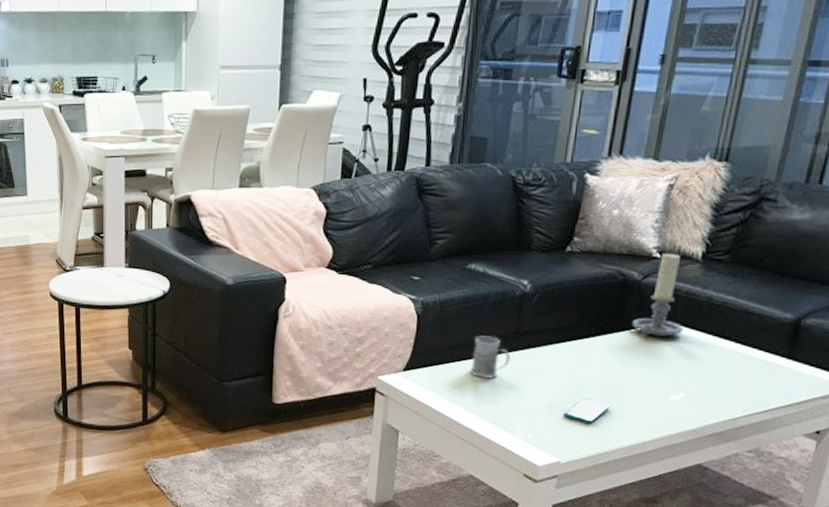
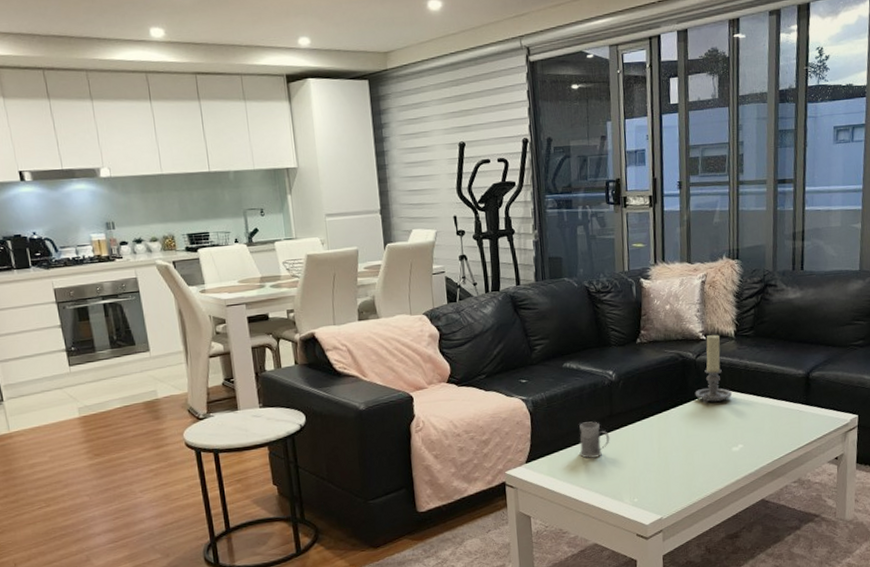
smartphone: present [562,398,610,424] -> none [657,461,691,482]

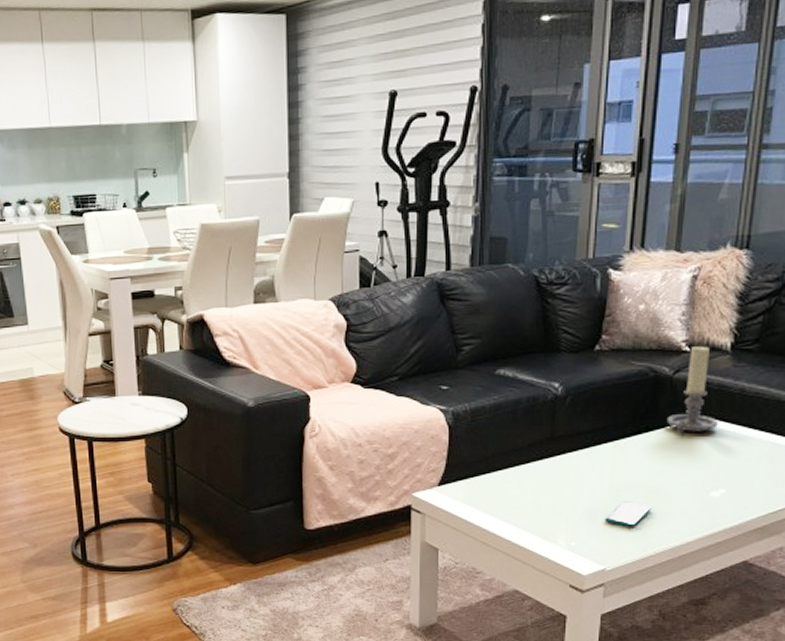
mug: present [579,421,610,459] -> none [506,443,547,489]
smartphone: none [657,461,691,482] -> present [604,501,651,527]

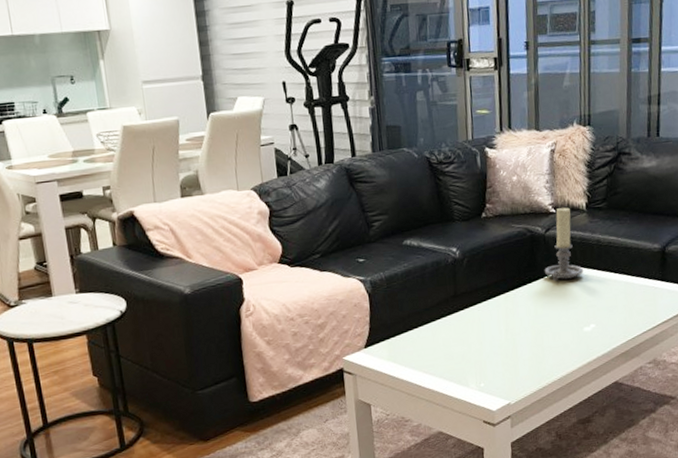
smartphone: present [604,501,651,527] -> none [505,343,540,365]

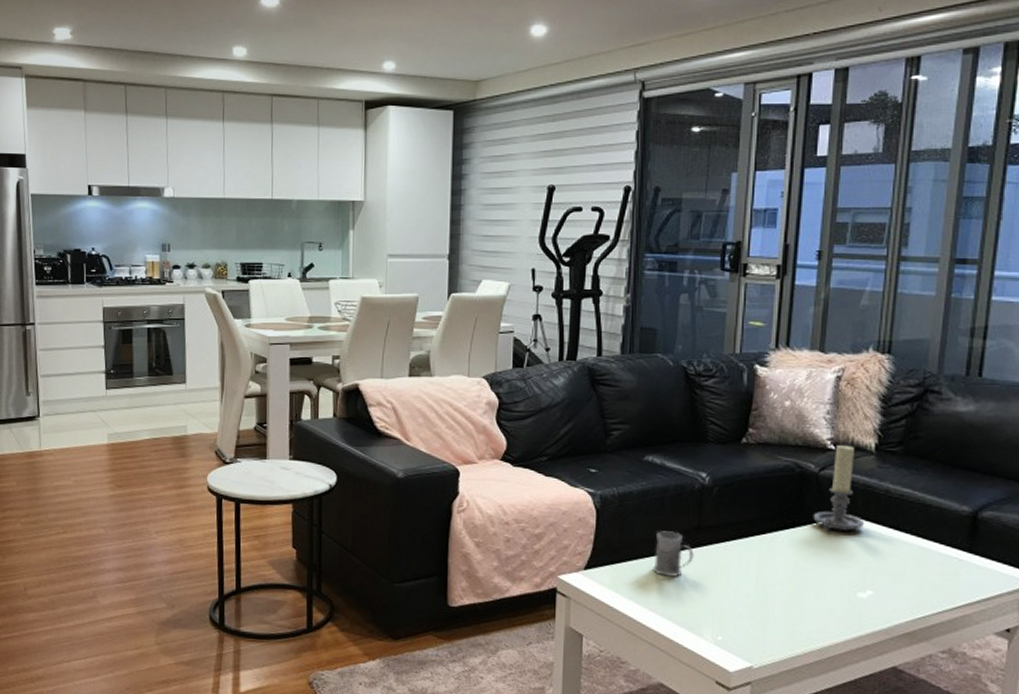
mug: none [421,302,454,342] -> present [653,531,694,578]

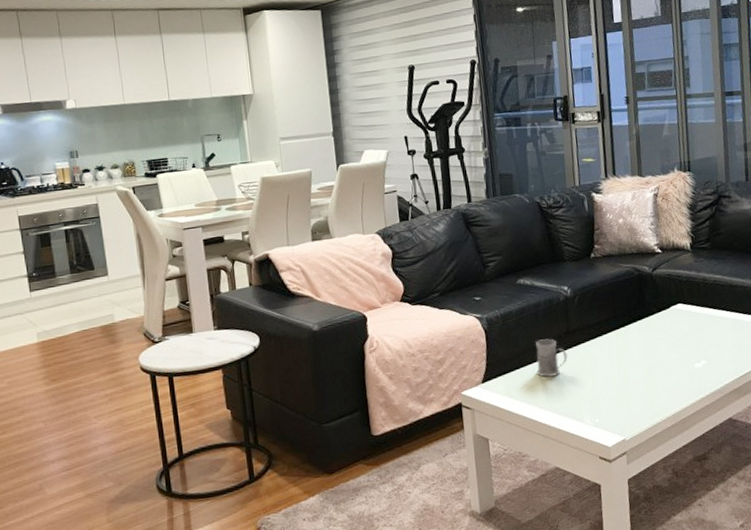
candle holder: present [813,444,865,532] -> none [653,247,692,319]

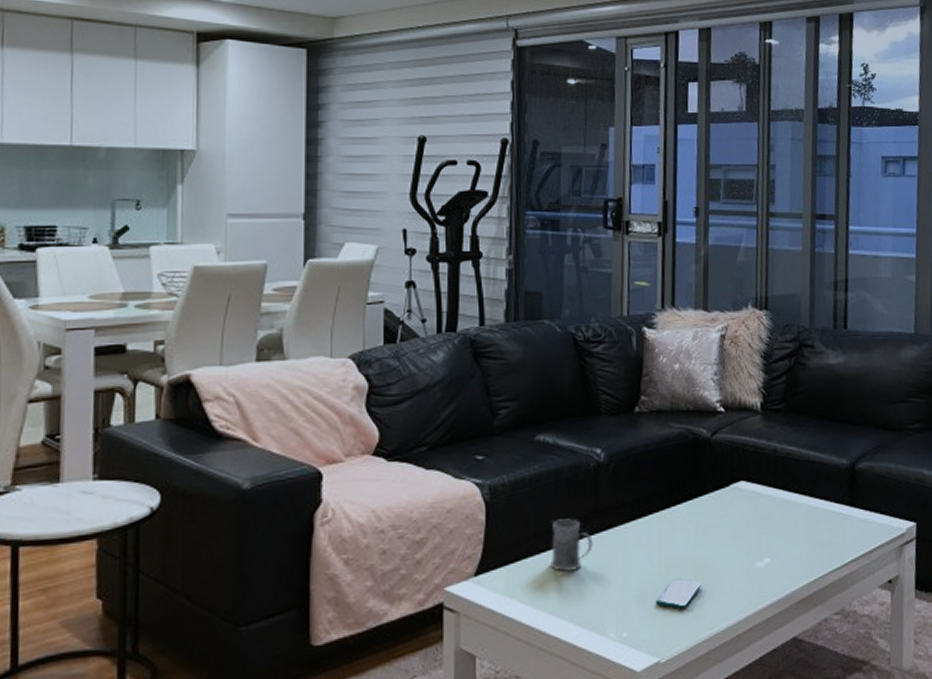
smartphone: none [618,378,653,401] -> present [655,579,701,609]

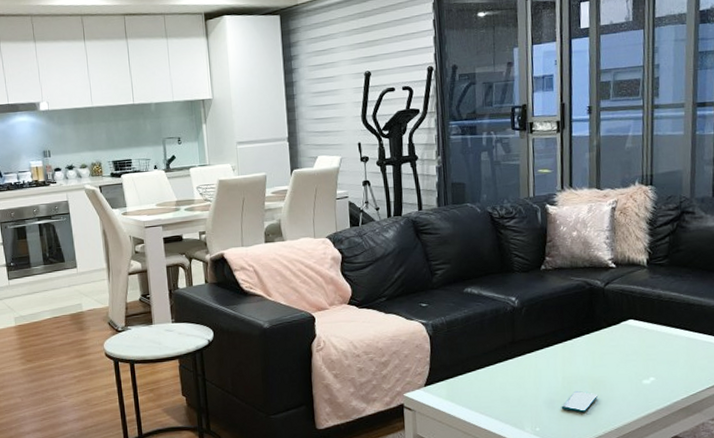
mug: present [550,518,593,573] -> none [479,347,512,385]

